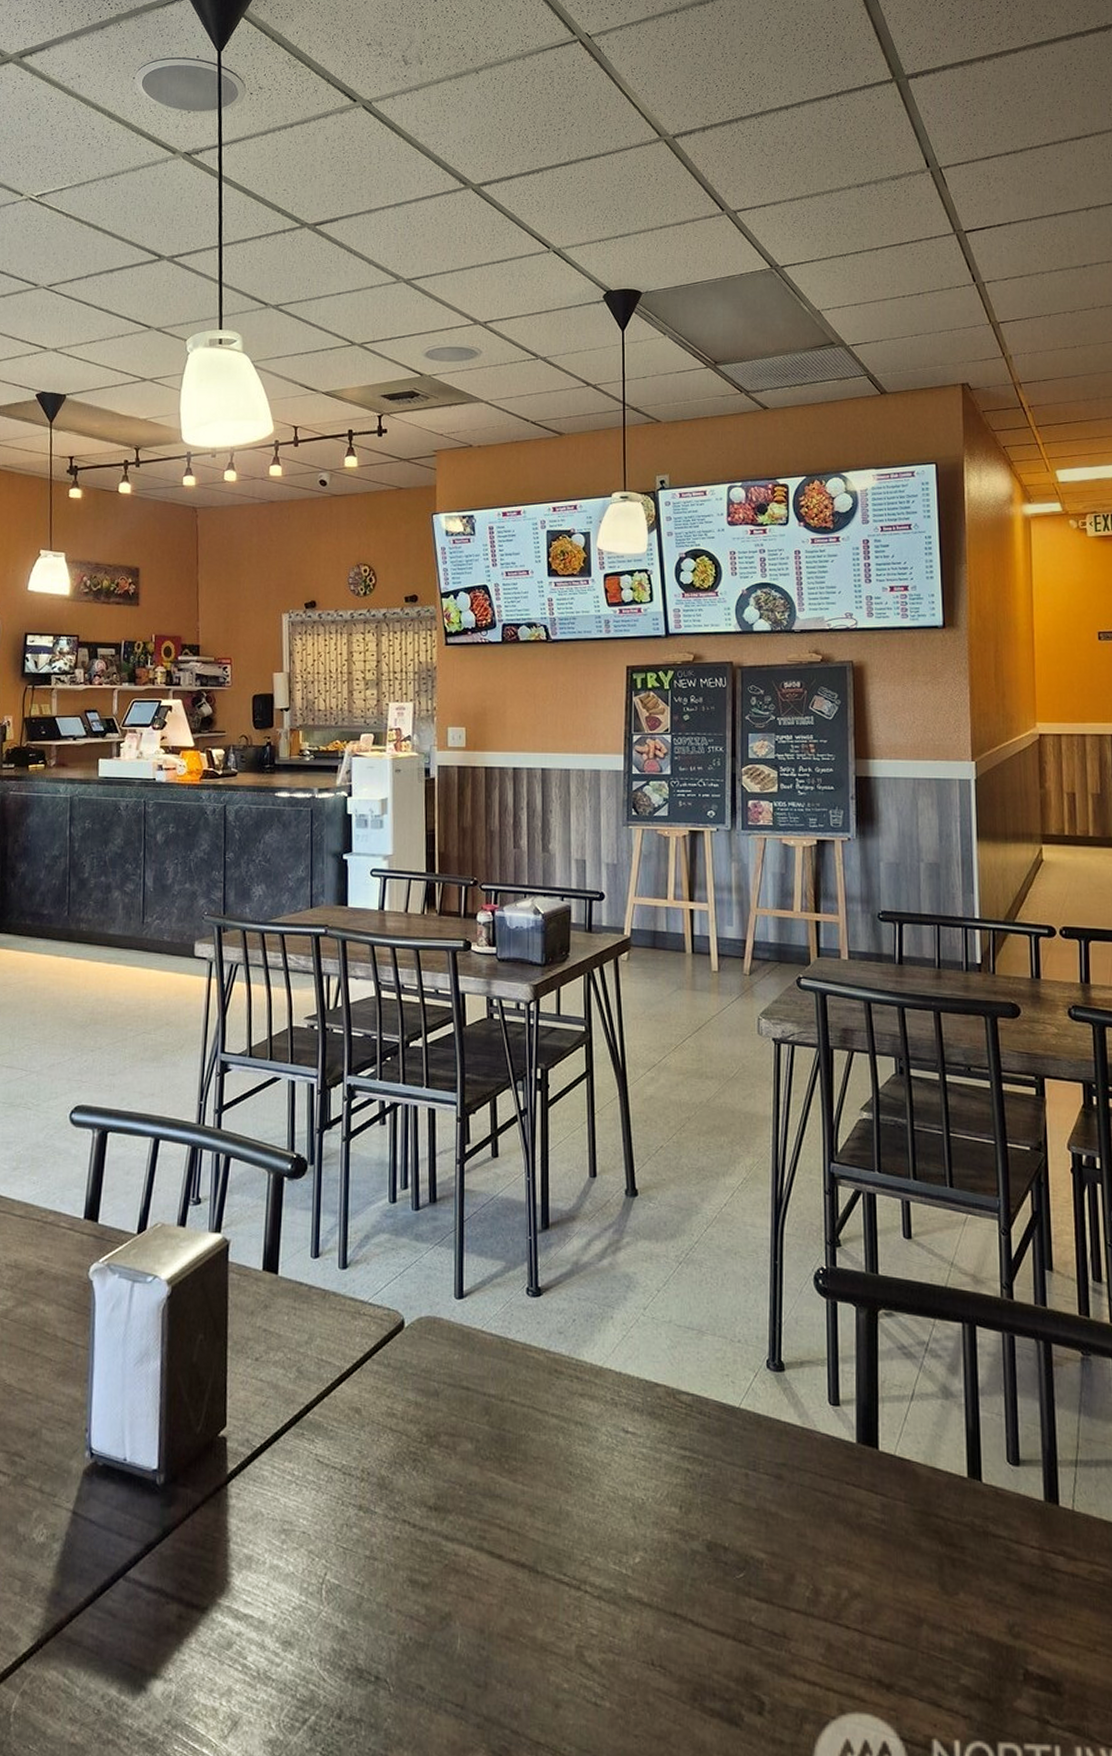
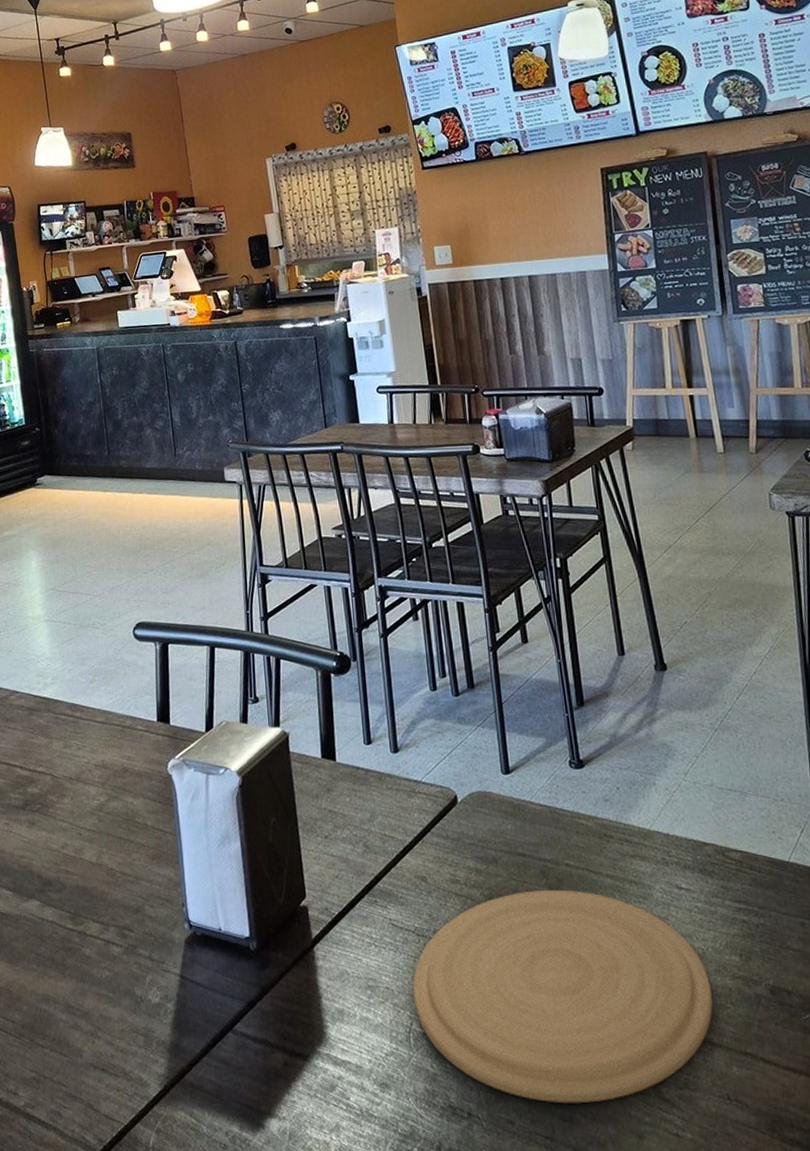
plate: none [330,1428,648,1667] -> present [412,890,713,1104]

